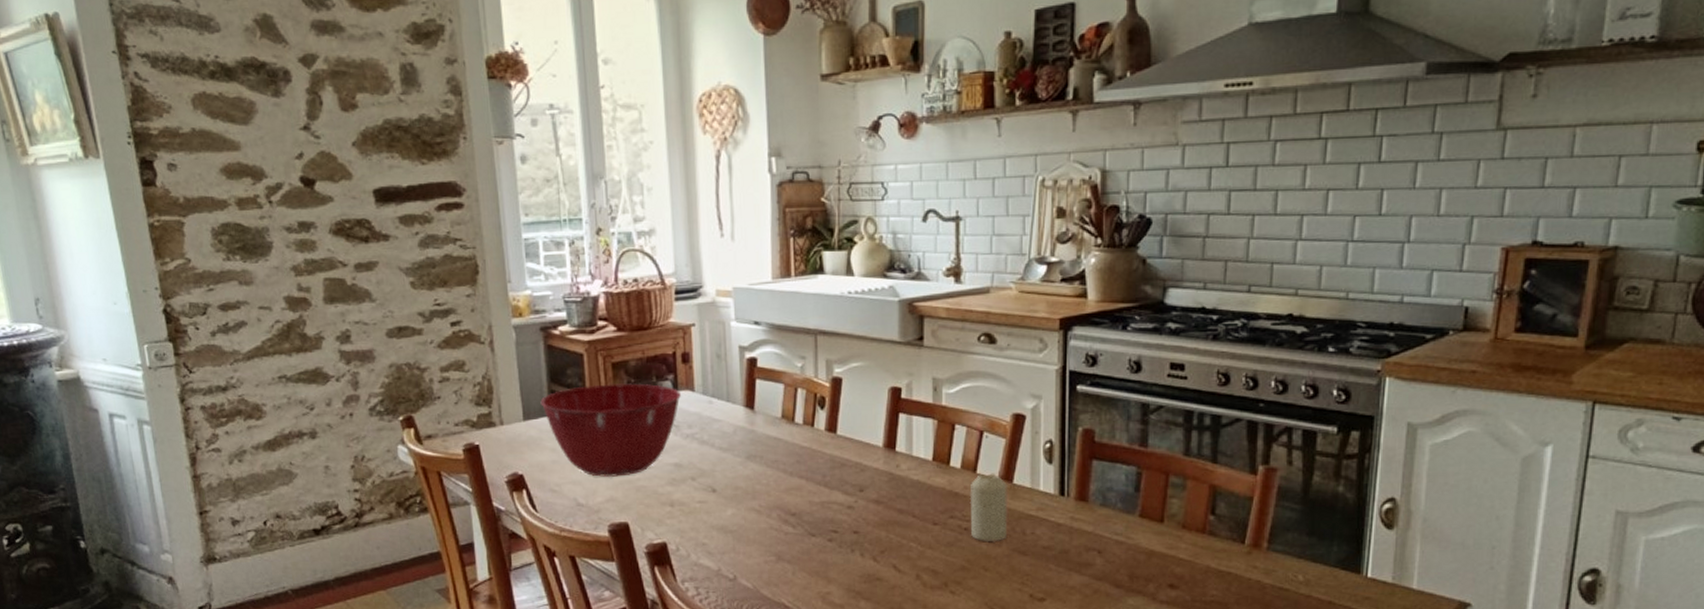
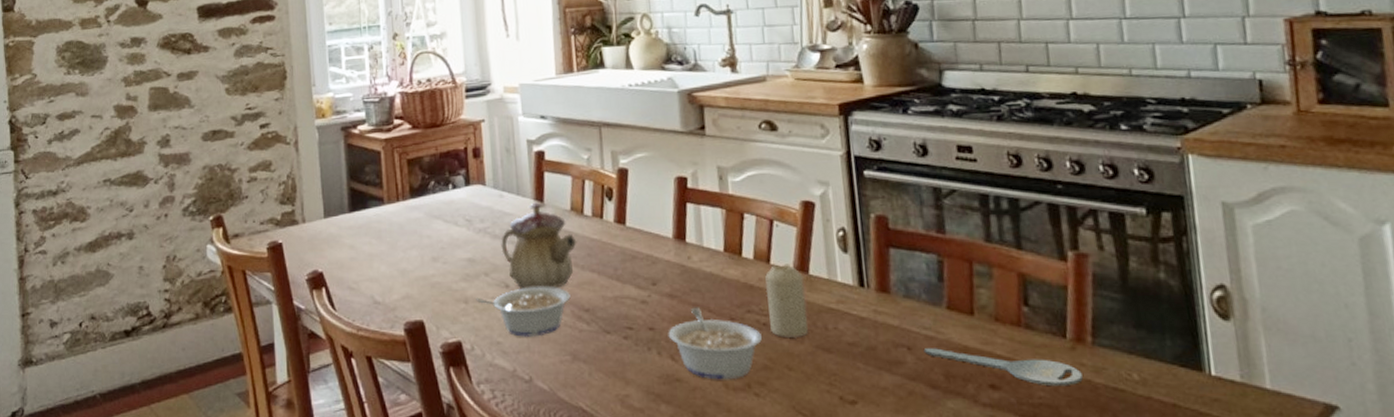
mixing bowl: present [540,383,682,477] -> none [340,179,474,274]
legume: none [682,492,778,539] -> present [476,287,571,337]
teapot: none [709,409,787,494] -> present [501,202,577,289]
legume: none [872,512,963,579] -> present [668,307,763,380]
key: none [1113,552,1253,586] -> present [923,348,1083,387]

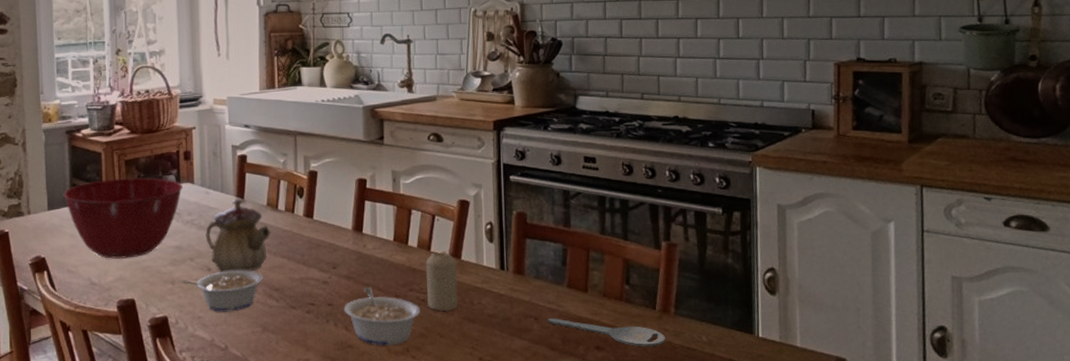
mixing bowl: none [340,179,474,274] -> present [63,177,184,259]

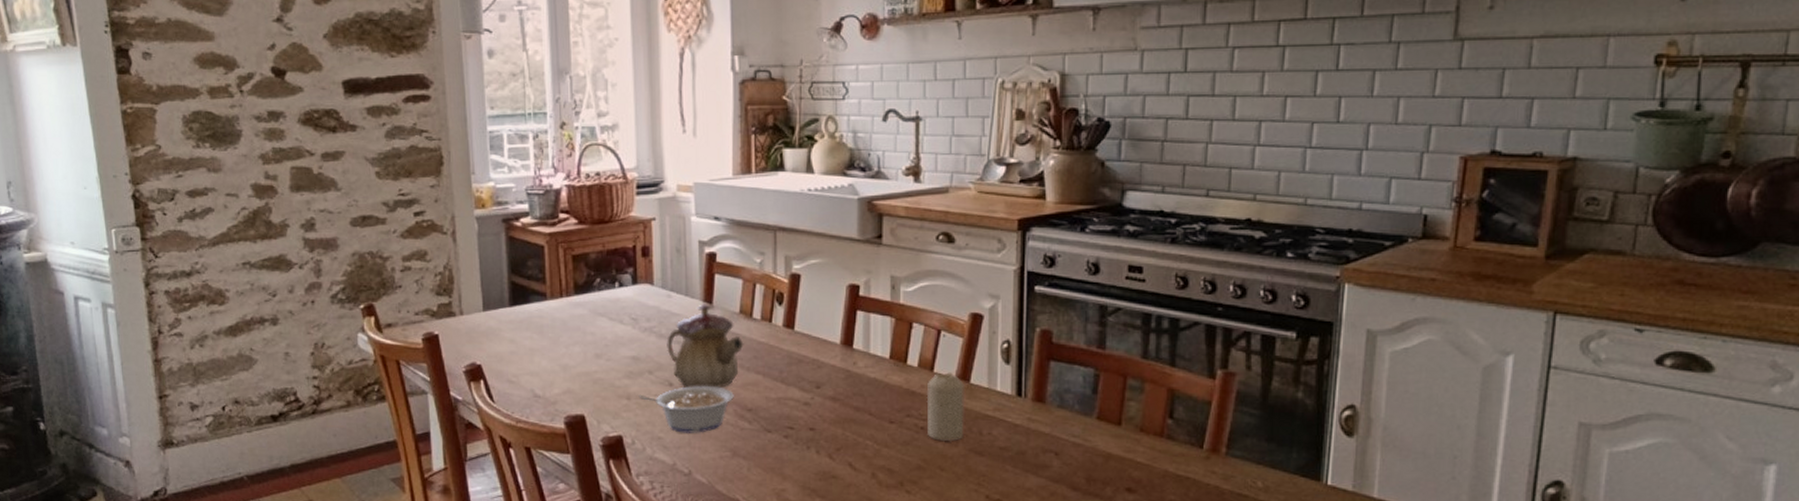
mixing bowl: present [63,177,184,259] -> none [500,276,641,369]
legume: present [344,286,421,346] -> none [828,410,919,478]
key: present [547,318,665,347] -> none [1070,454,1212,491]

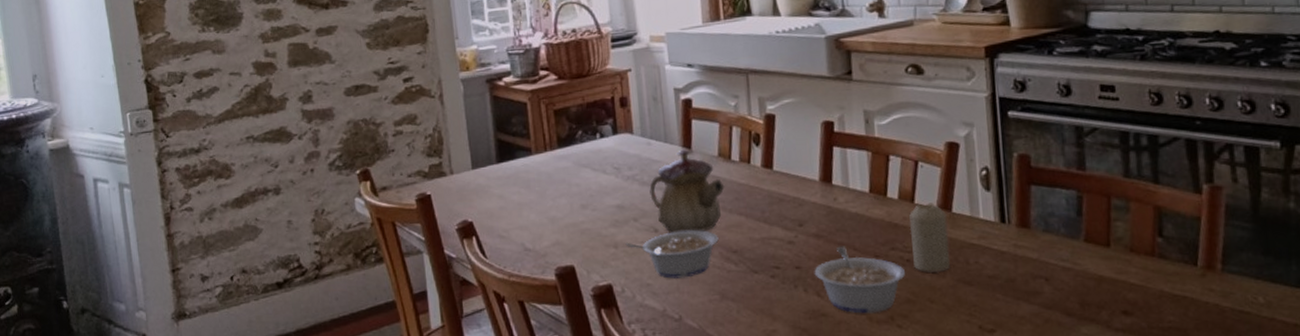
legume: none [828,410,919,478] -> present [814,246,906,314]

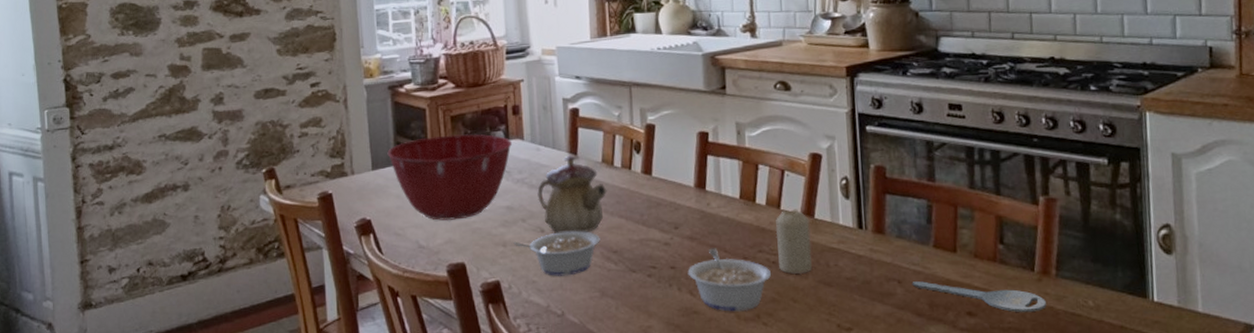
mixing bowl: none [487,128,622,221] -> present [387,134,513,221]
key: none [1060,278,1211,311] -> present [912,281,1046,313]

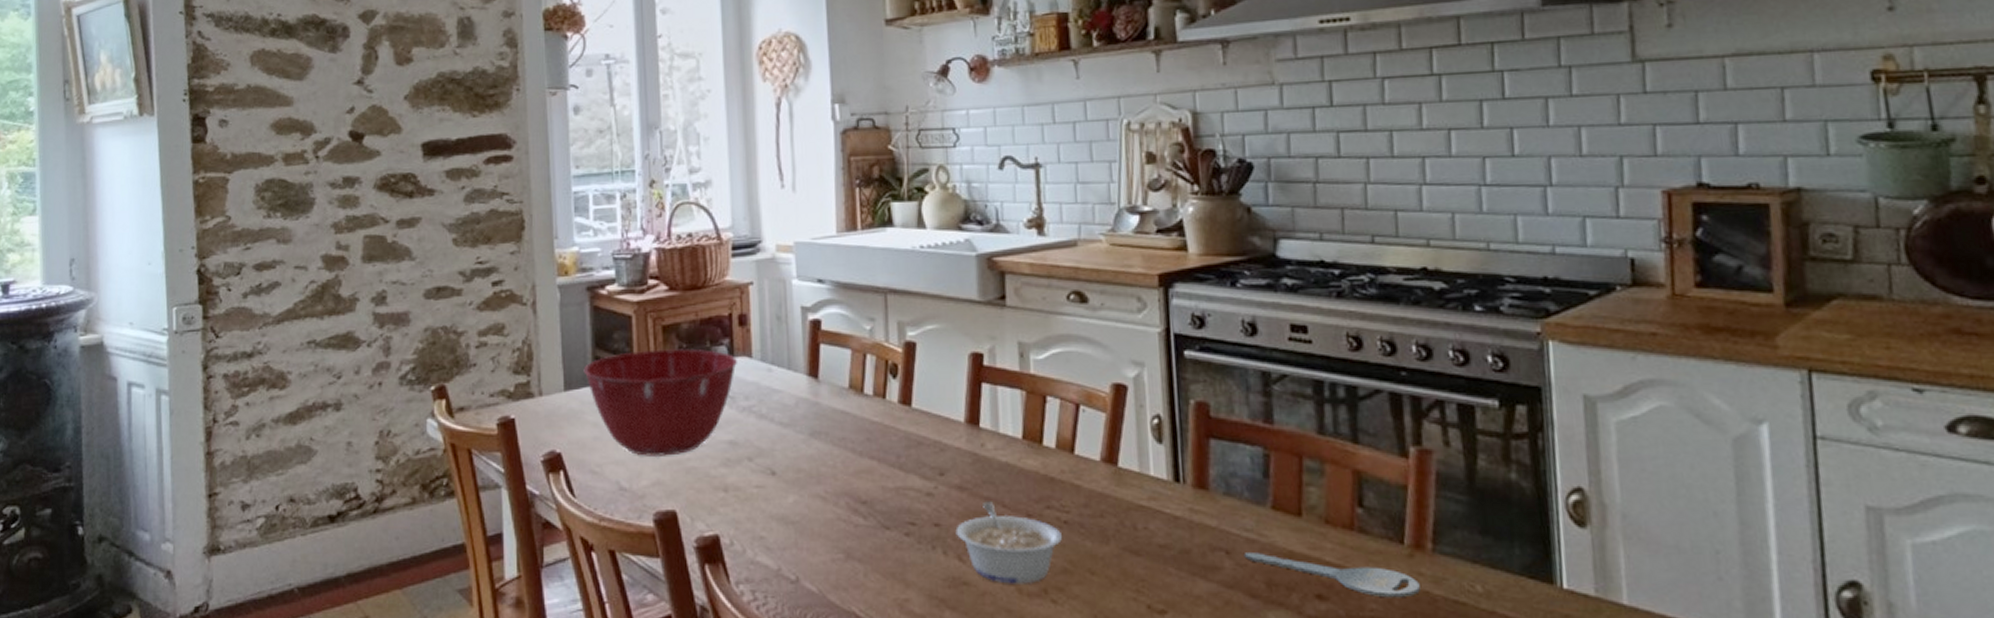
legume: present [513,231,600,276] -> none [737,475,846,531]
teapot: present [537,155,607,233] -> none [768,378,855,477]
candle: present [775,209,812,275] -> none [1067,454,1115,539]

